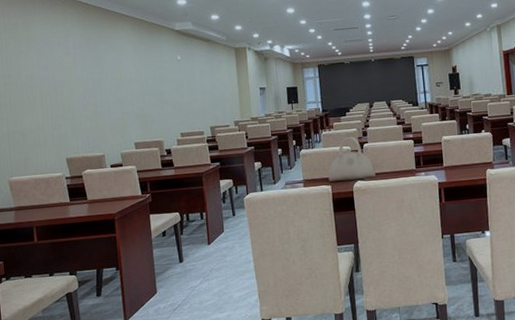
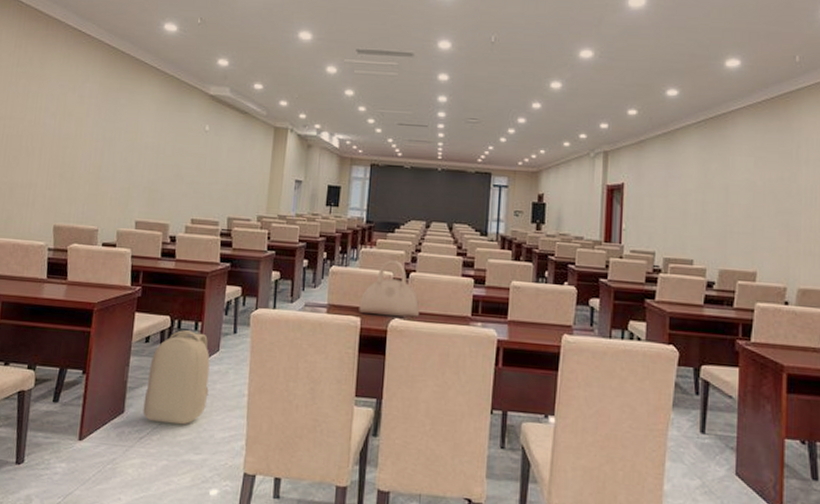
backpack: none [170,220,222,296] -> present [143,330,210,425]

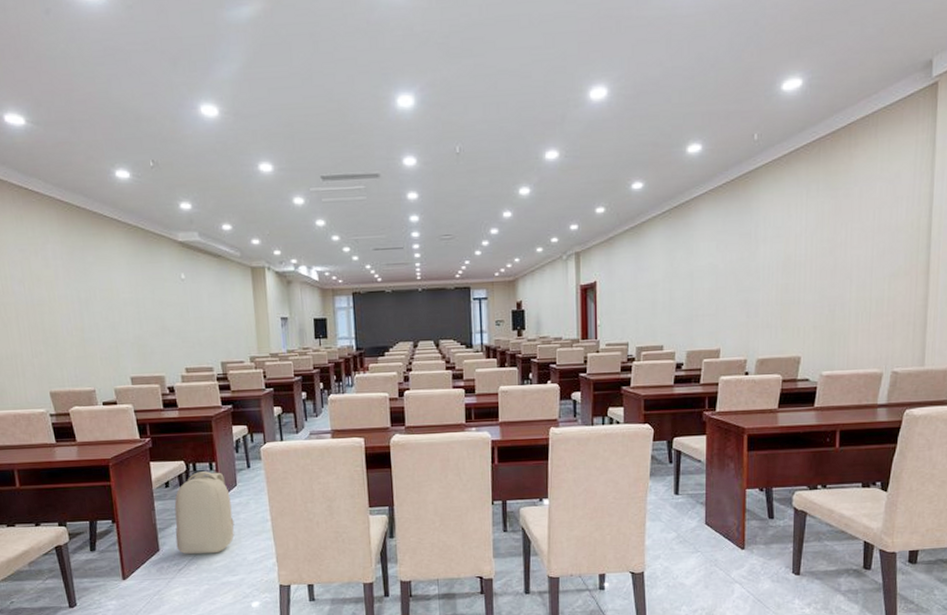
handbag: present [359,260,420,319] -> none [360,382,418,435]

